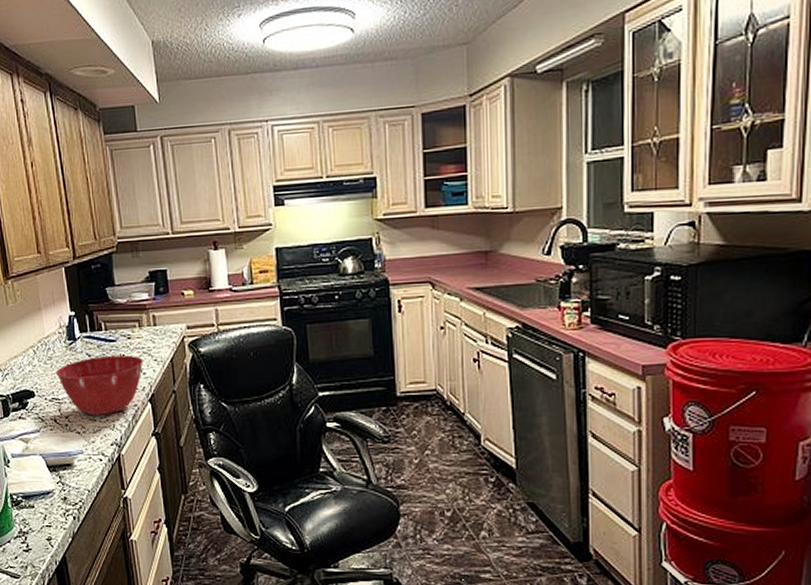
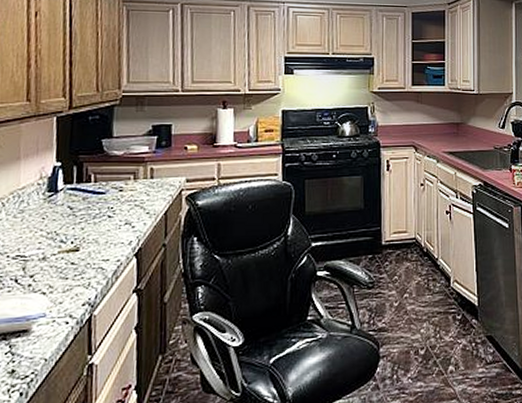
mixing bowl: present [56,354,143,415] -> none [27,207,134,273]

